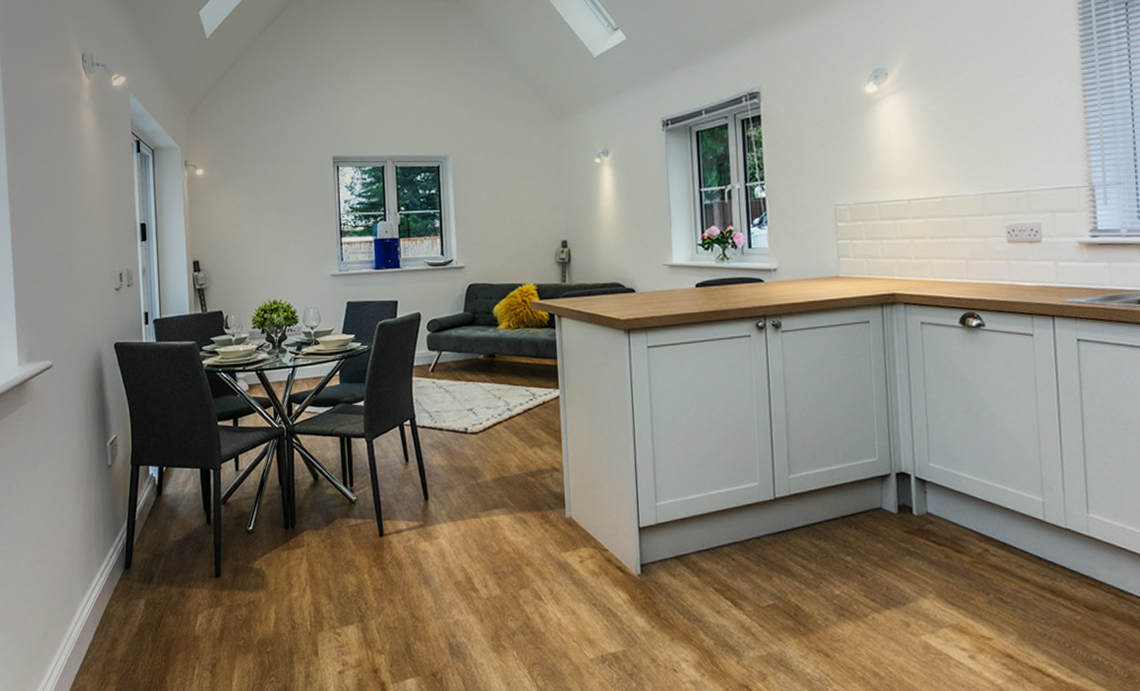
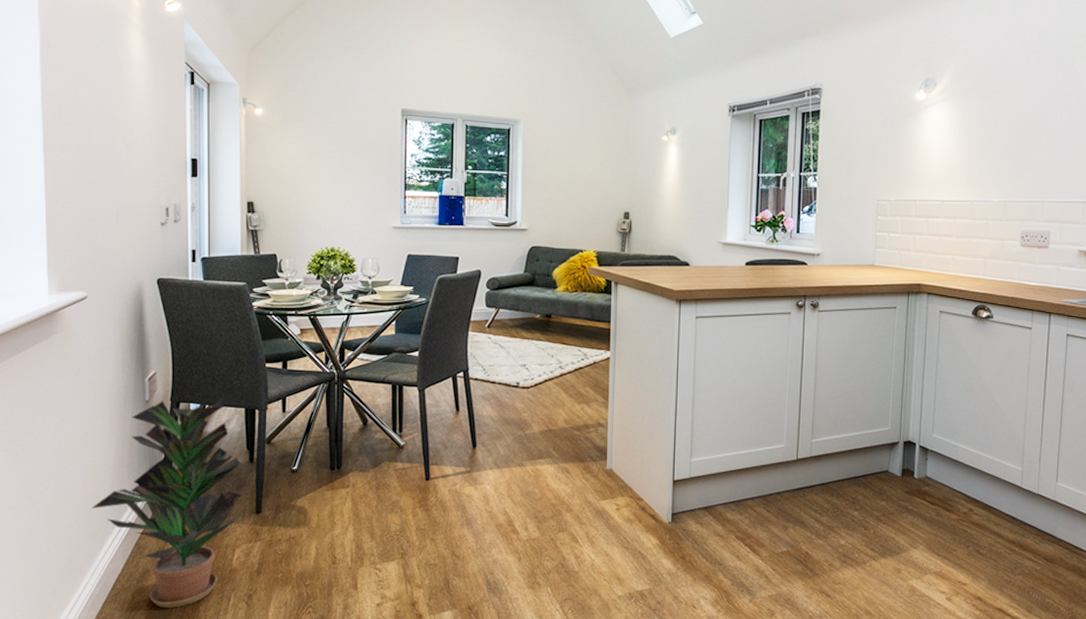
potted plant: none [63,461,203,679] -> present [91,400,242,608]

